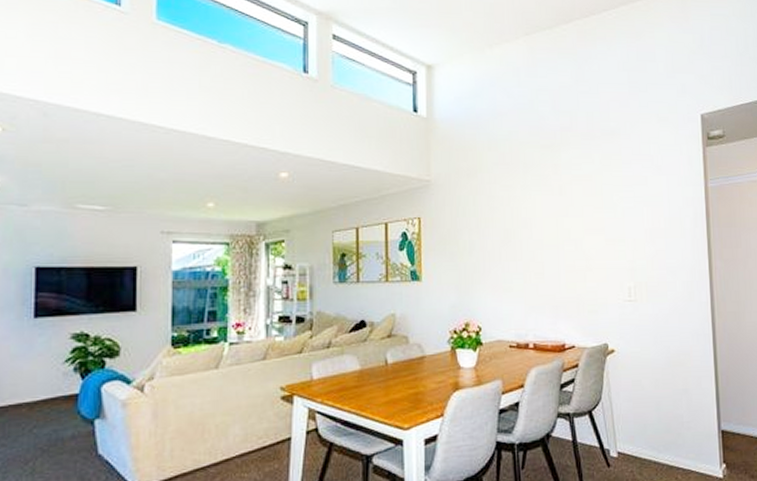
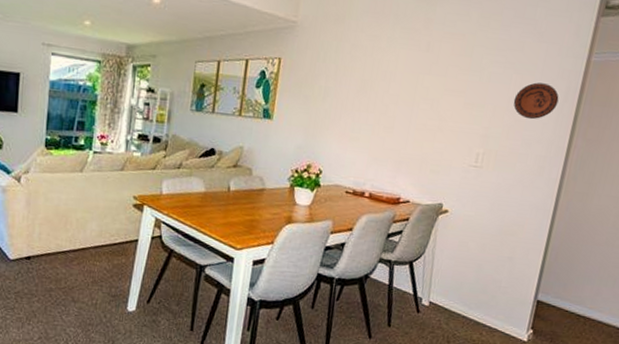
decorative plate: none [650,212,690,248] -> present [513,82,559,120]

